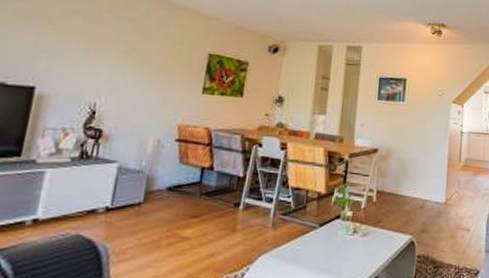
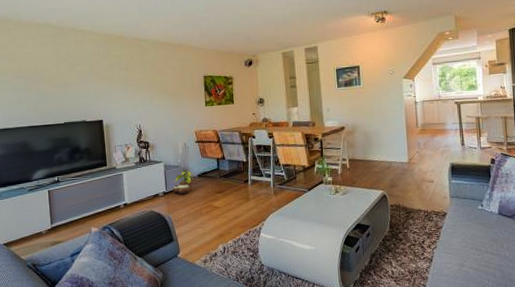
potted plant: none [121,176,162,215] -> present [172,169,195,195]

